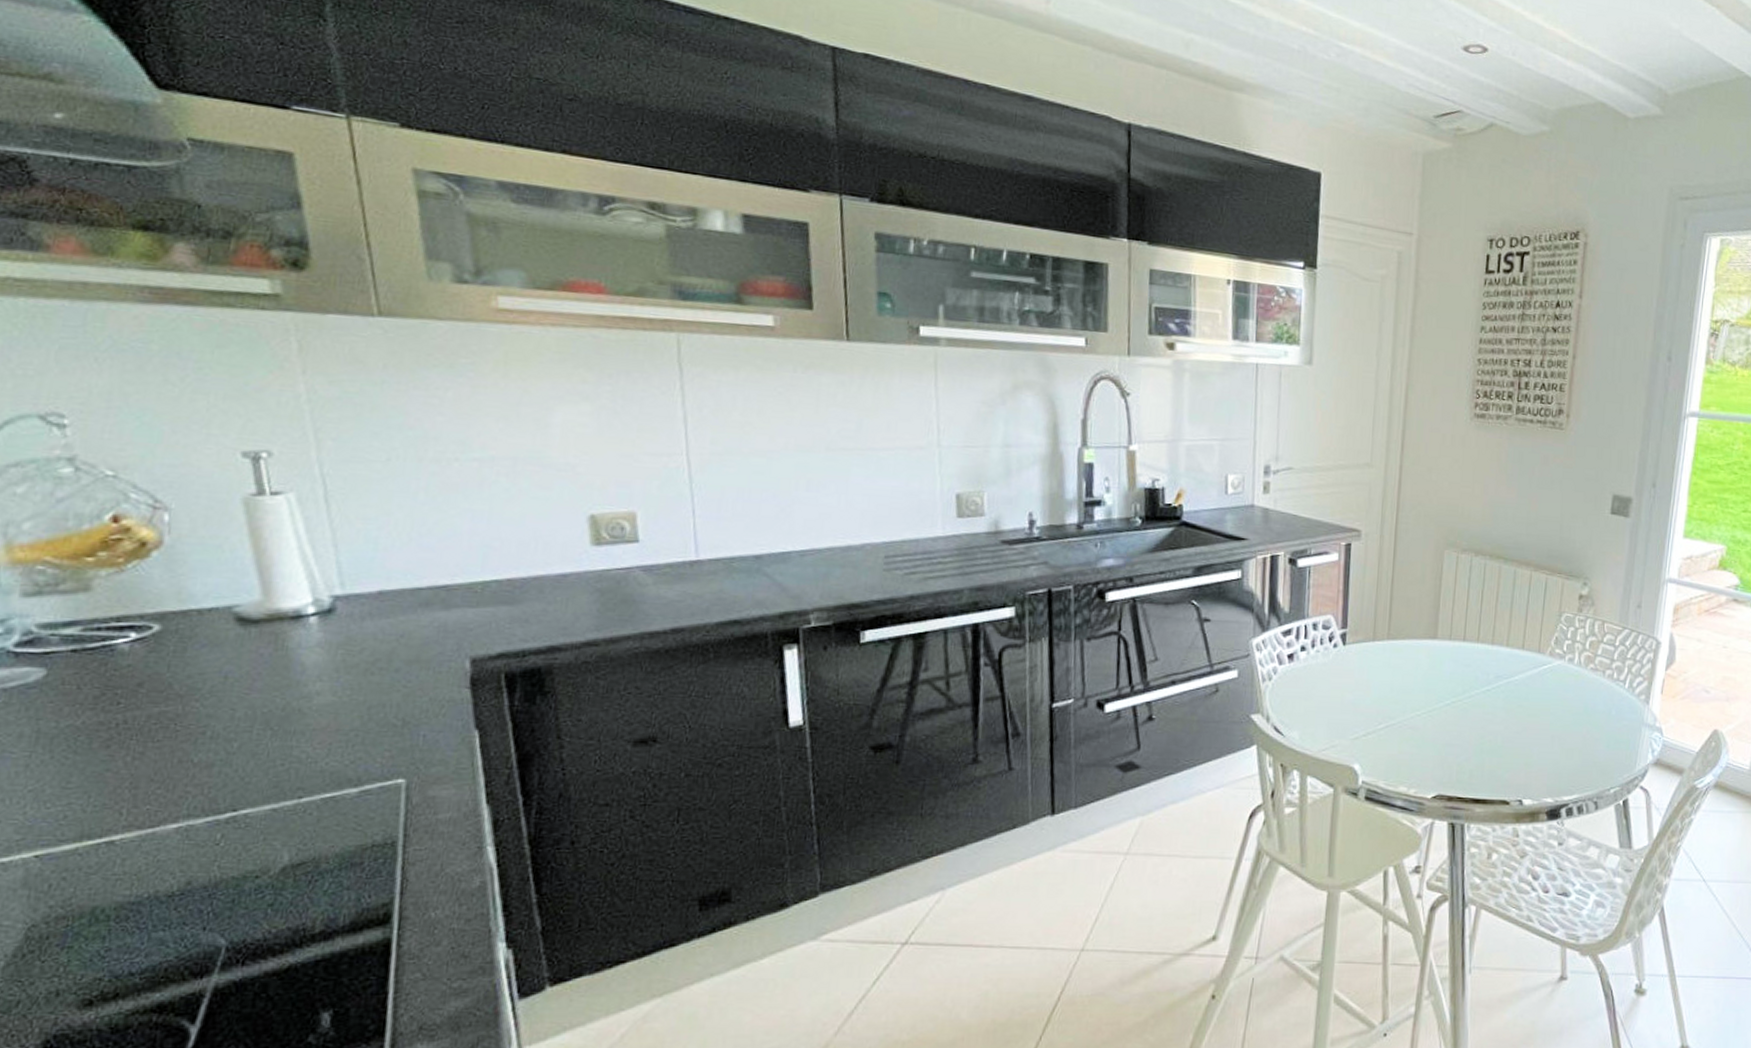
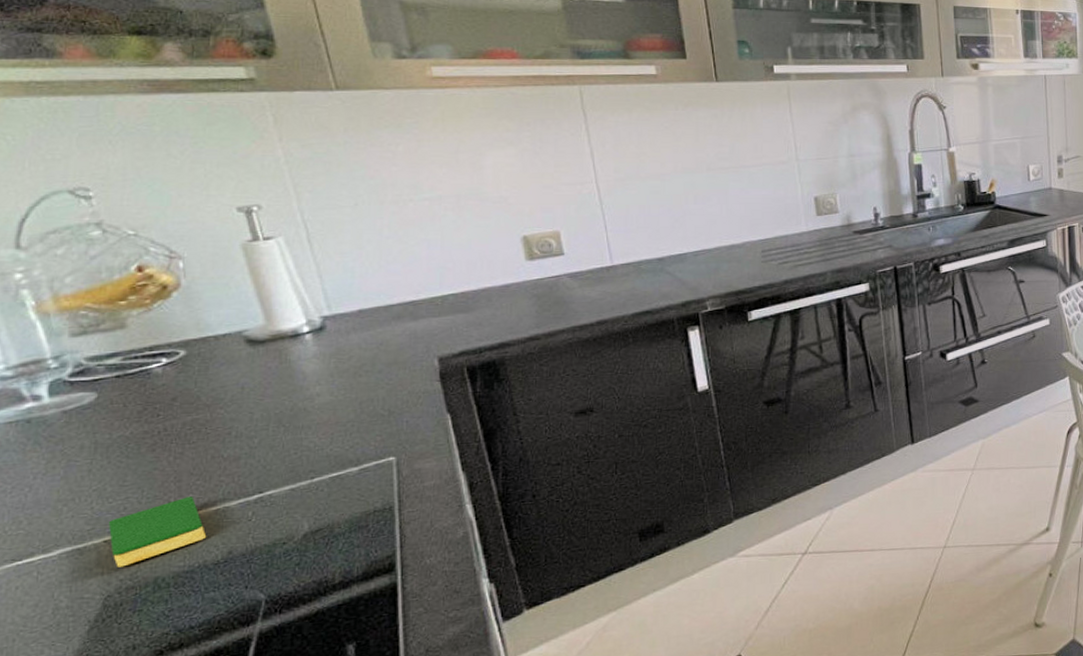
dish sponge: none [42,808,163,890] -> present [108,496,207,567]

